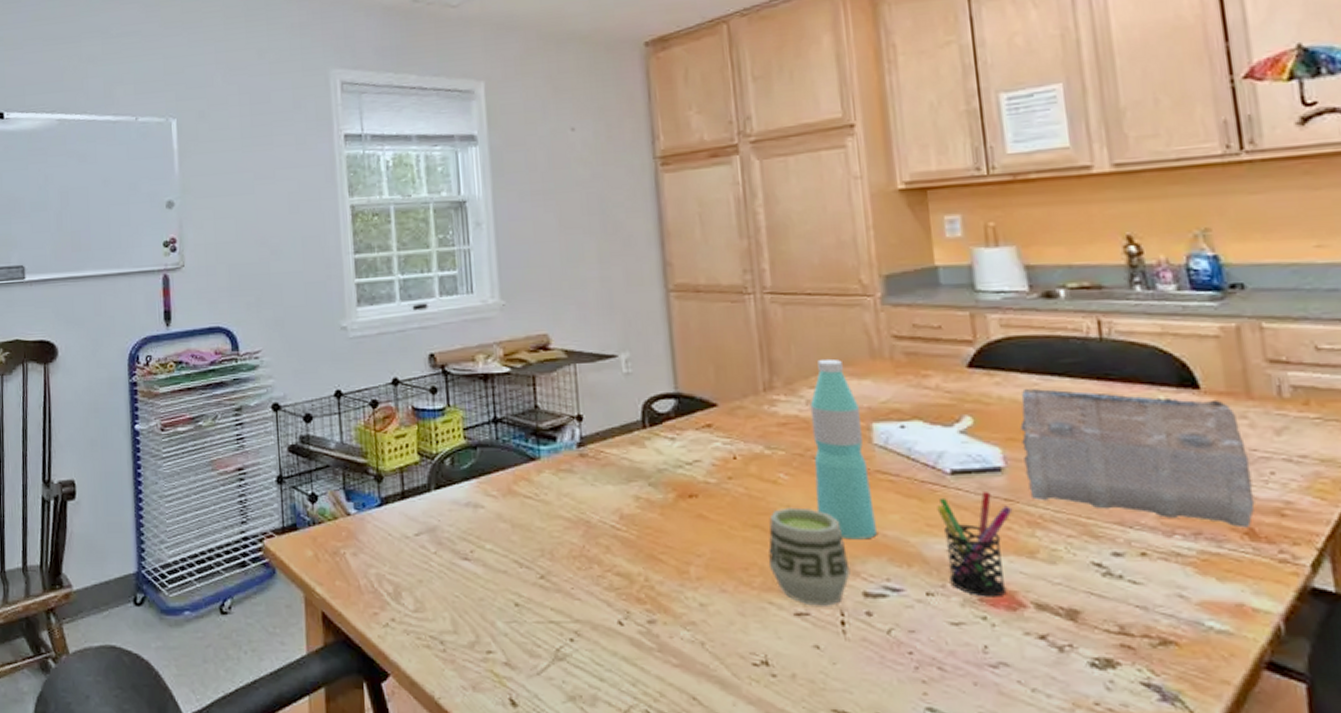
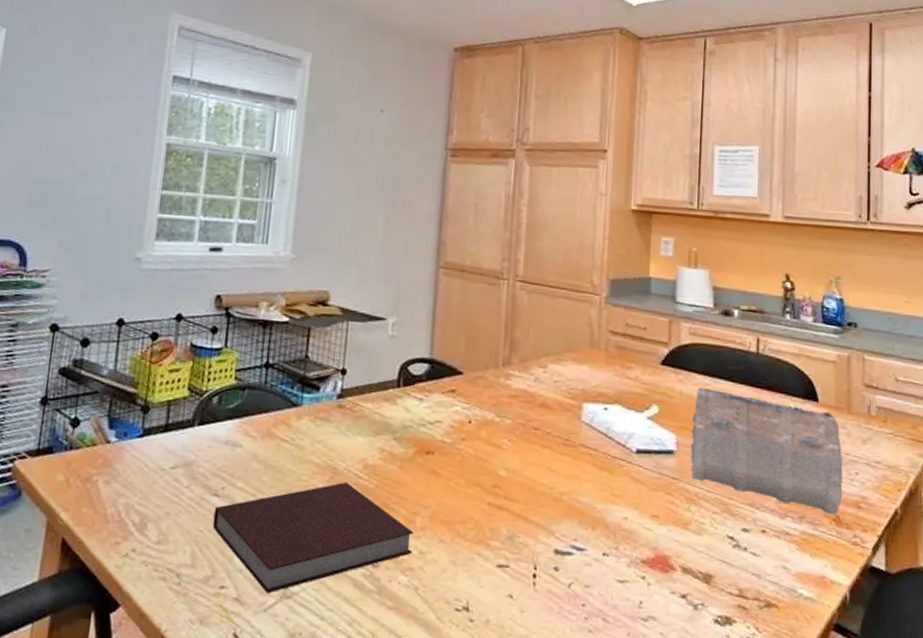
notebook: none [466,536,691,656] -> present [212,482,414,594]
cup: present [768,507,851,606] -> none [482,470,547,560]
water bottle: present [810,358,877,540] -> none [528,343,575,504]
pen holder: present [937,492,1013,597] -> none [621,470,677,561]

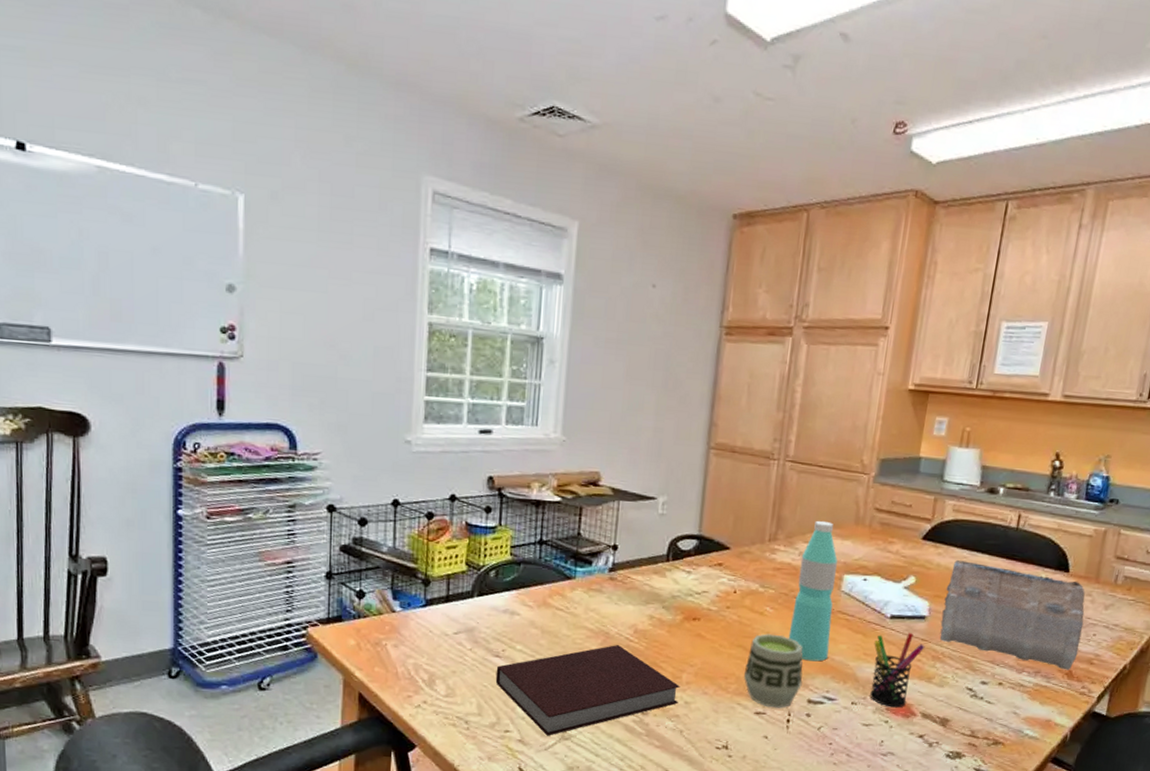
cup: none [482,470,547,560] -> present [743,633,803,708]
water bottle: none [528,343,575,504] -> present [788,520,838,662]
pen holder: none [621,470,677,561] -> present [870,633,925,708]

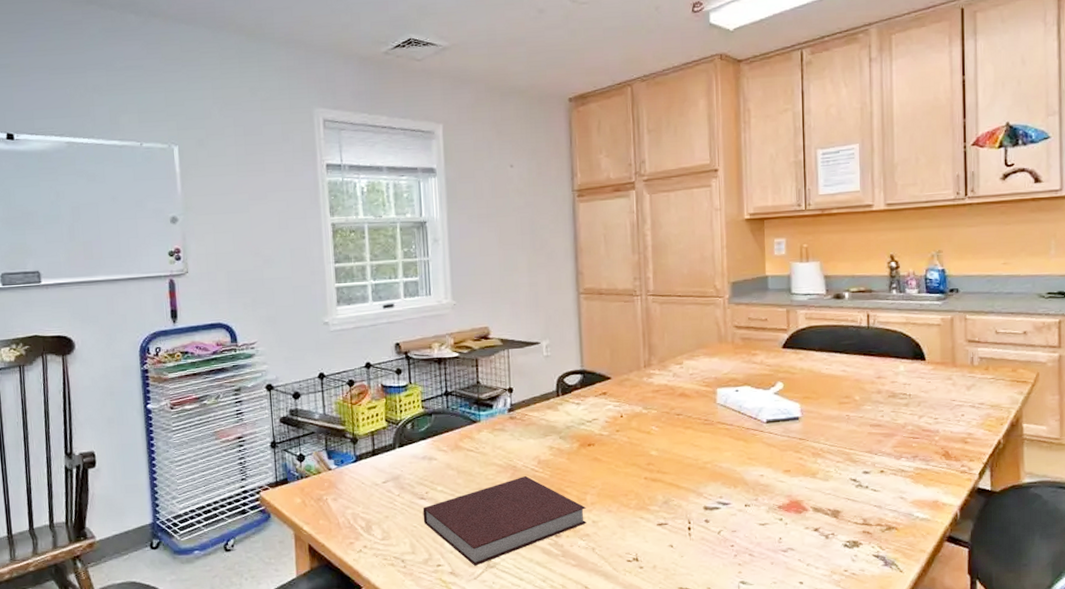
cup: present [743,633,803,708] -> none [641,450,696,518]
water bottle: present [788,520,838,662] -> none [675,343,715,471]
pen holder: present [870,633,925,708] -> none [756,434,804,506]
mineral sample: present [940,560,1085,670] -> none [813,362,951,452]

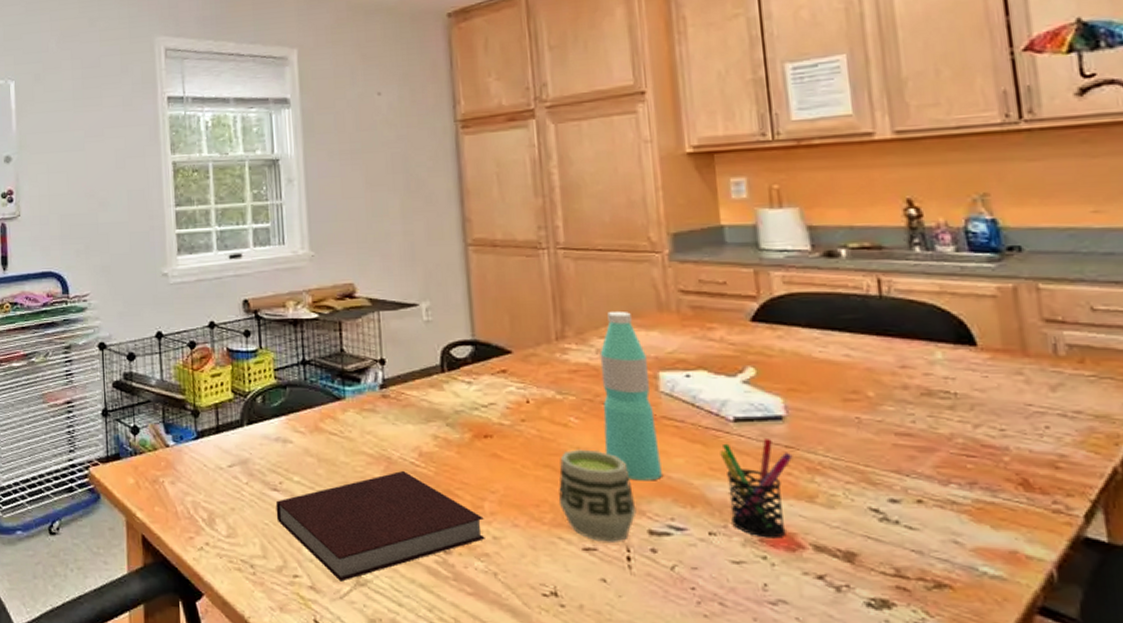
cup: none [641,450,696,518] -> present [558,449,637,542]
water bottle: none [675,343,715,471] -> present [599,310,662,481]
pen holder: none [756,434,804,506] -> present [720,439,793,539]

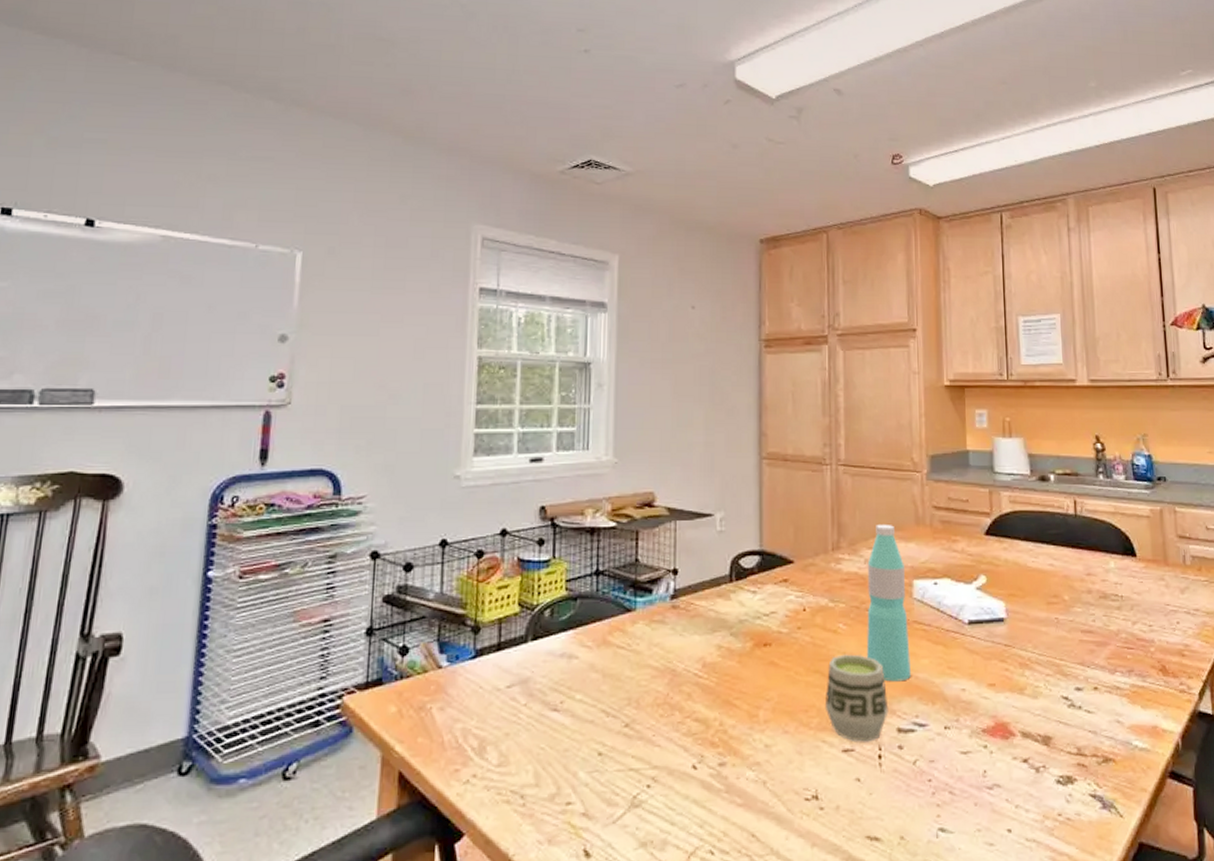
notebook: present [275,471,485,582] -> none [554,683,758,805]
pen holder: present [720,439,793,539] -> none [956,639,1010,729]

